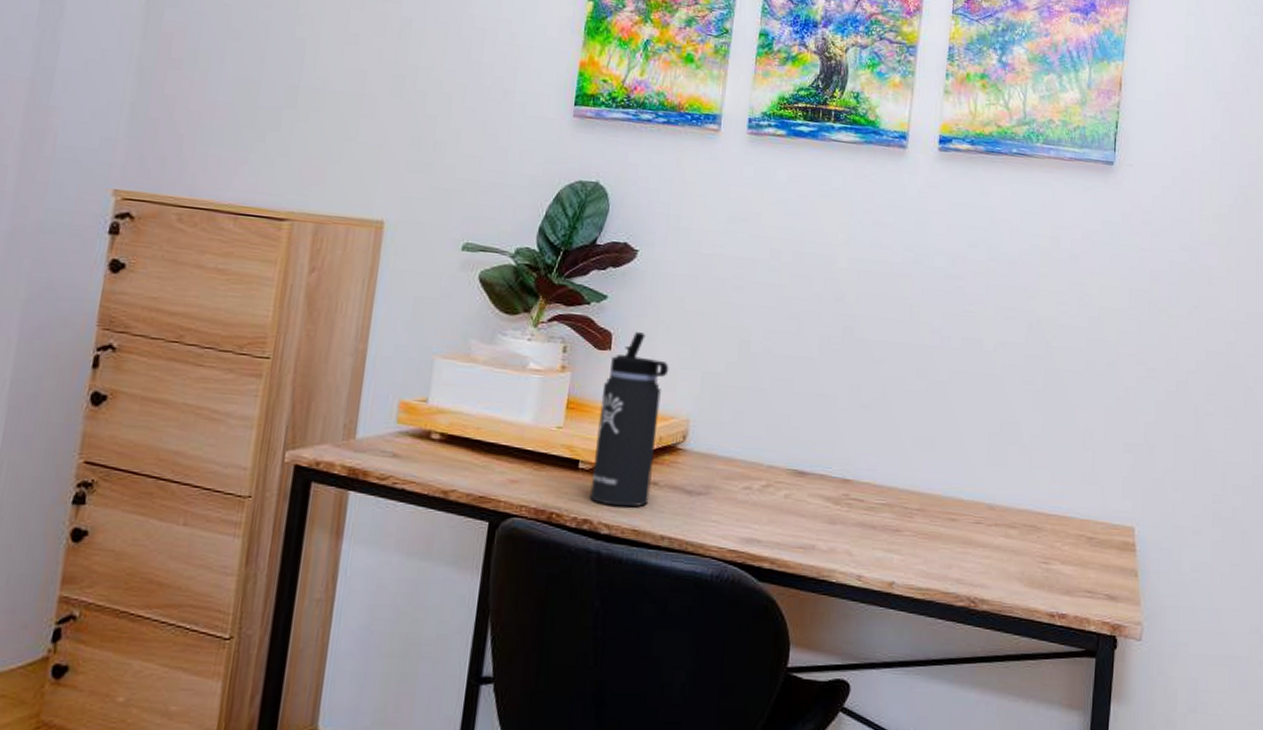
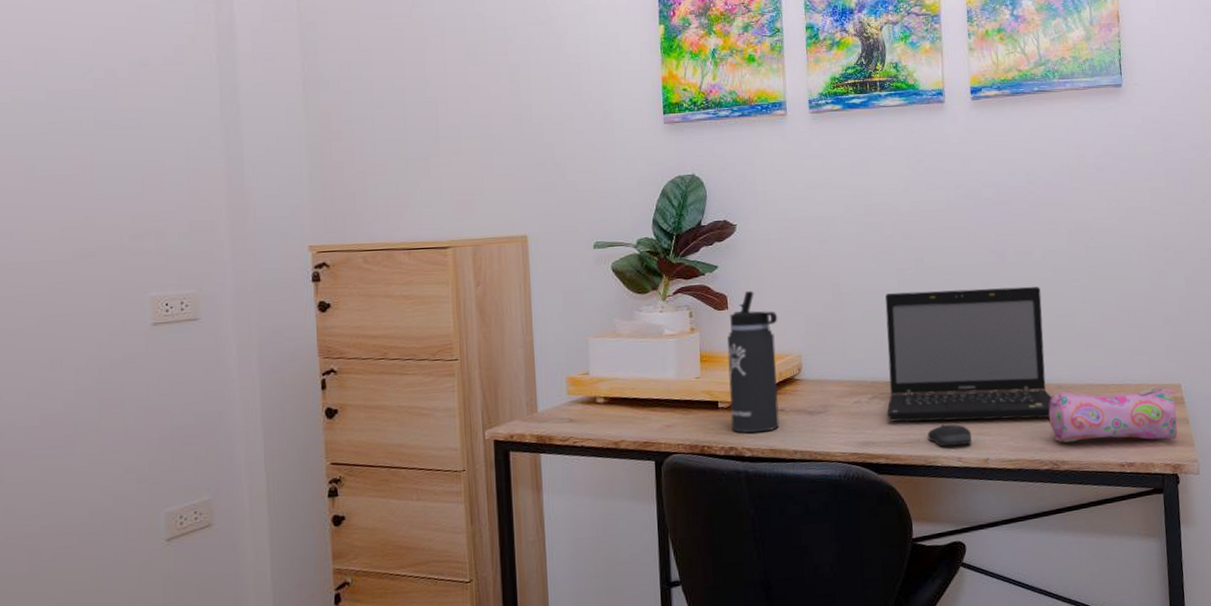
laptop: none [780,362,986,543] -> present [885,286,1052,422]
computer mouse: none [825,532,878,561] -> present [927,424,972,447]
pencil case: none [973,514,1128,593] -> present [1048,387,1178,443]

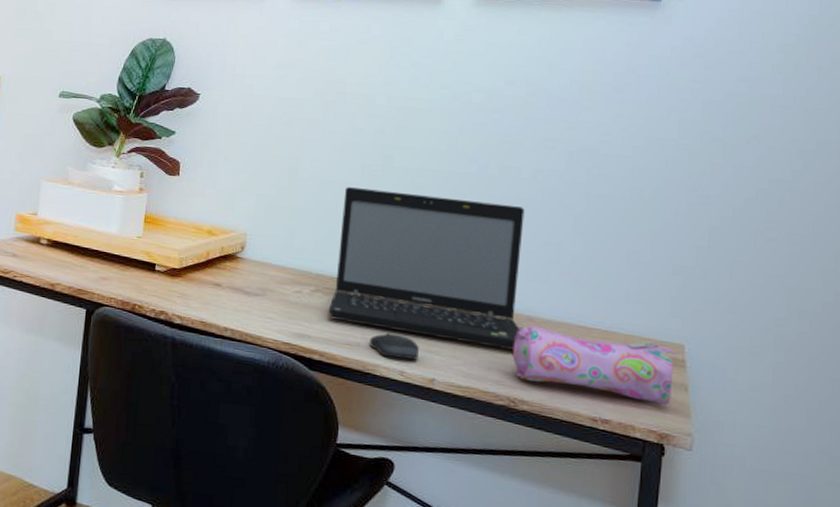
thermos bottle: present [726,291,780,433] -> none [165,161,229,303]

